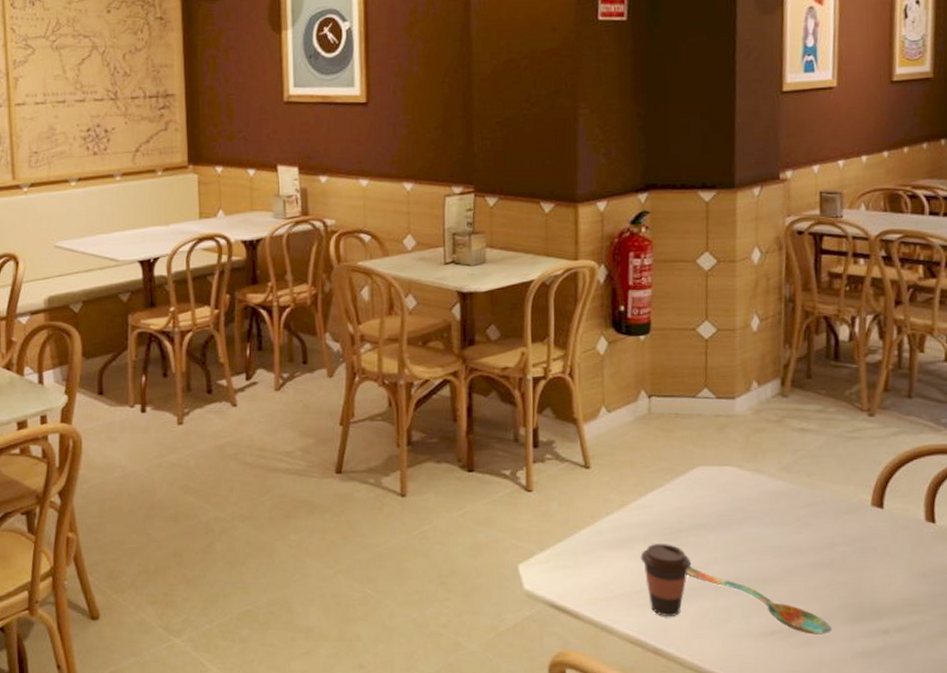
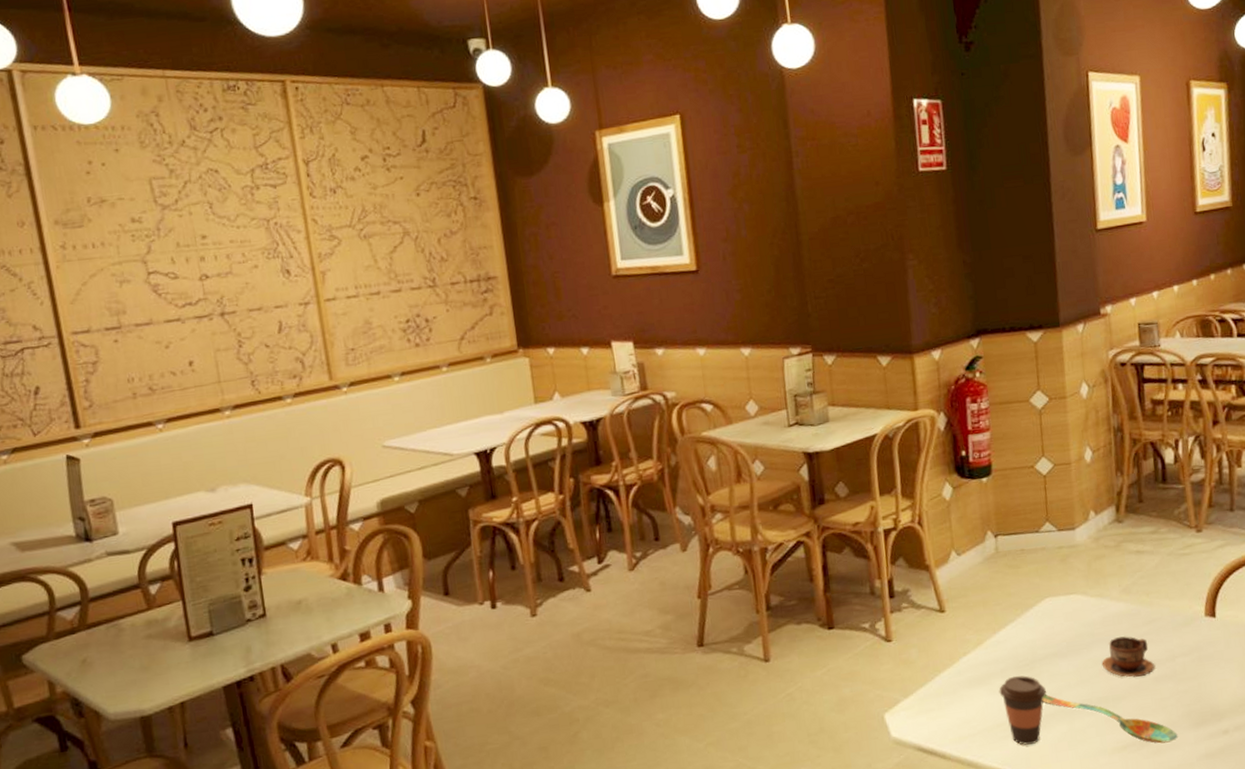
cup: none [753,516,812,561] -> present [1101,636,1156,677]

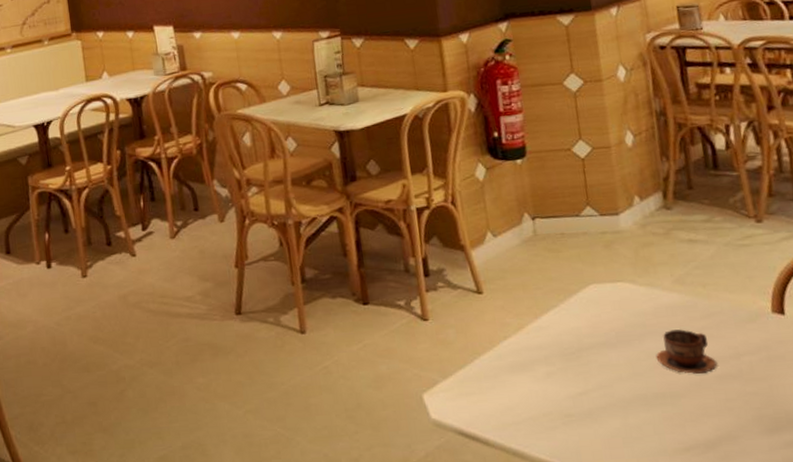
coffee cup: present [999,675,1047,745] -> none [543,363,597,438]
spoon: present [1042,694,1178,744] -> none [591,386,749,449]

